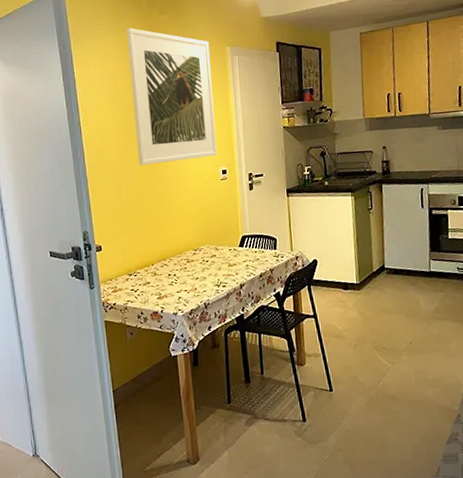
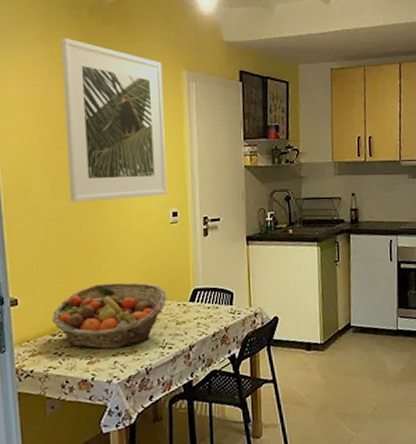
fruit basket: none [128,231,220,287] -> present [52,282,167,349]

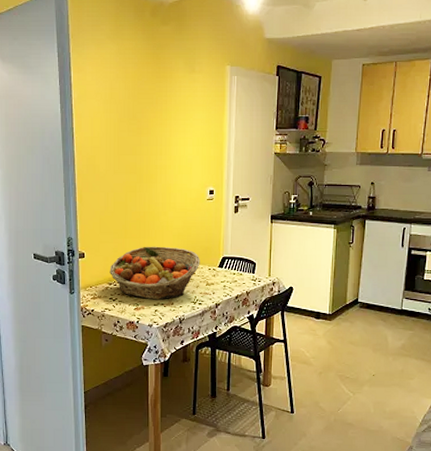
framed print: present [61,38,168,203] -> none [127,36,210,178]

